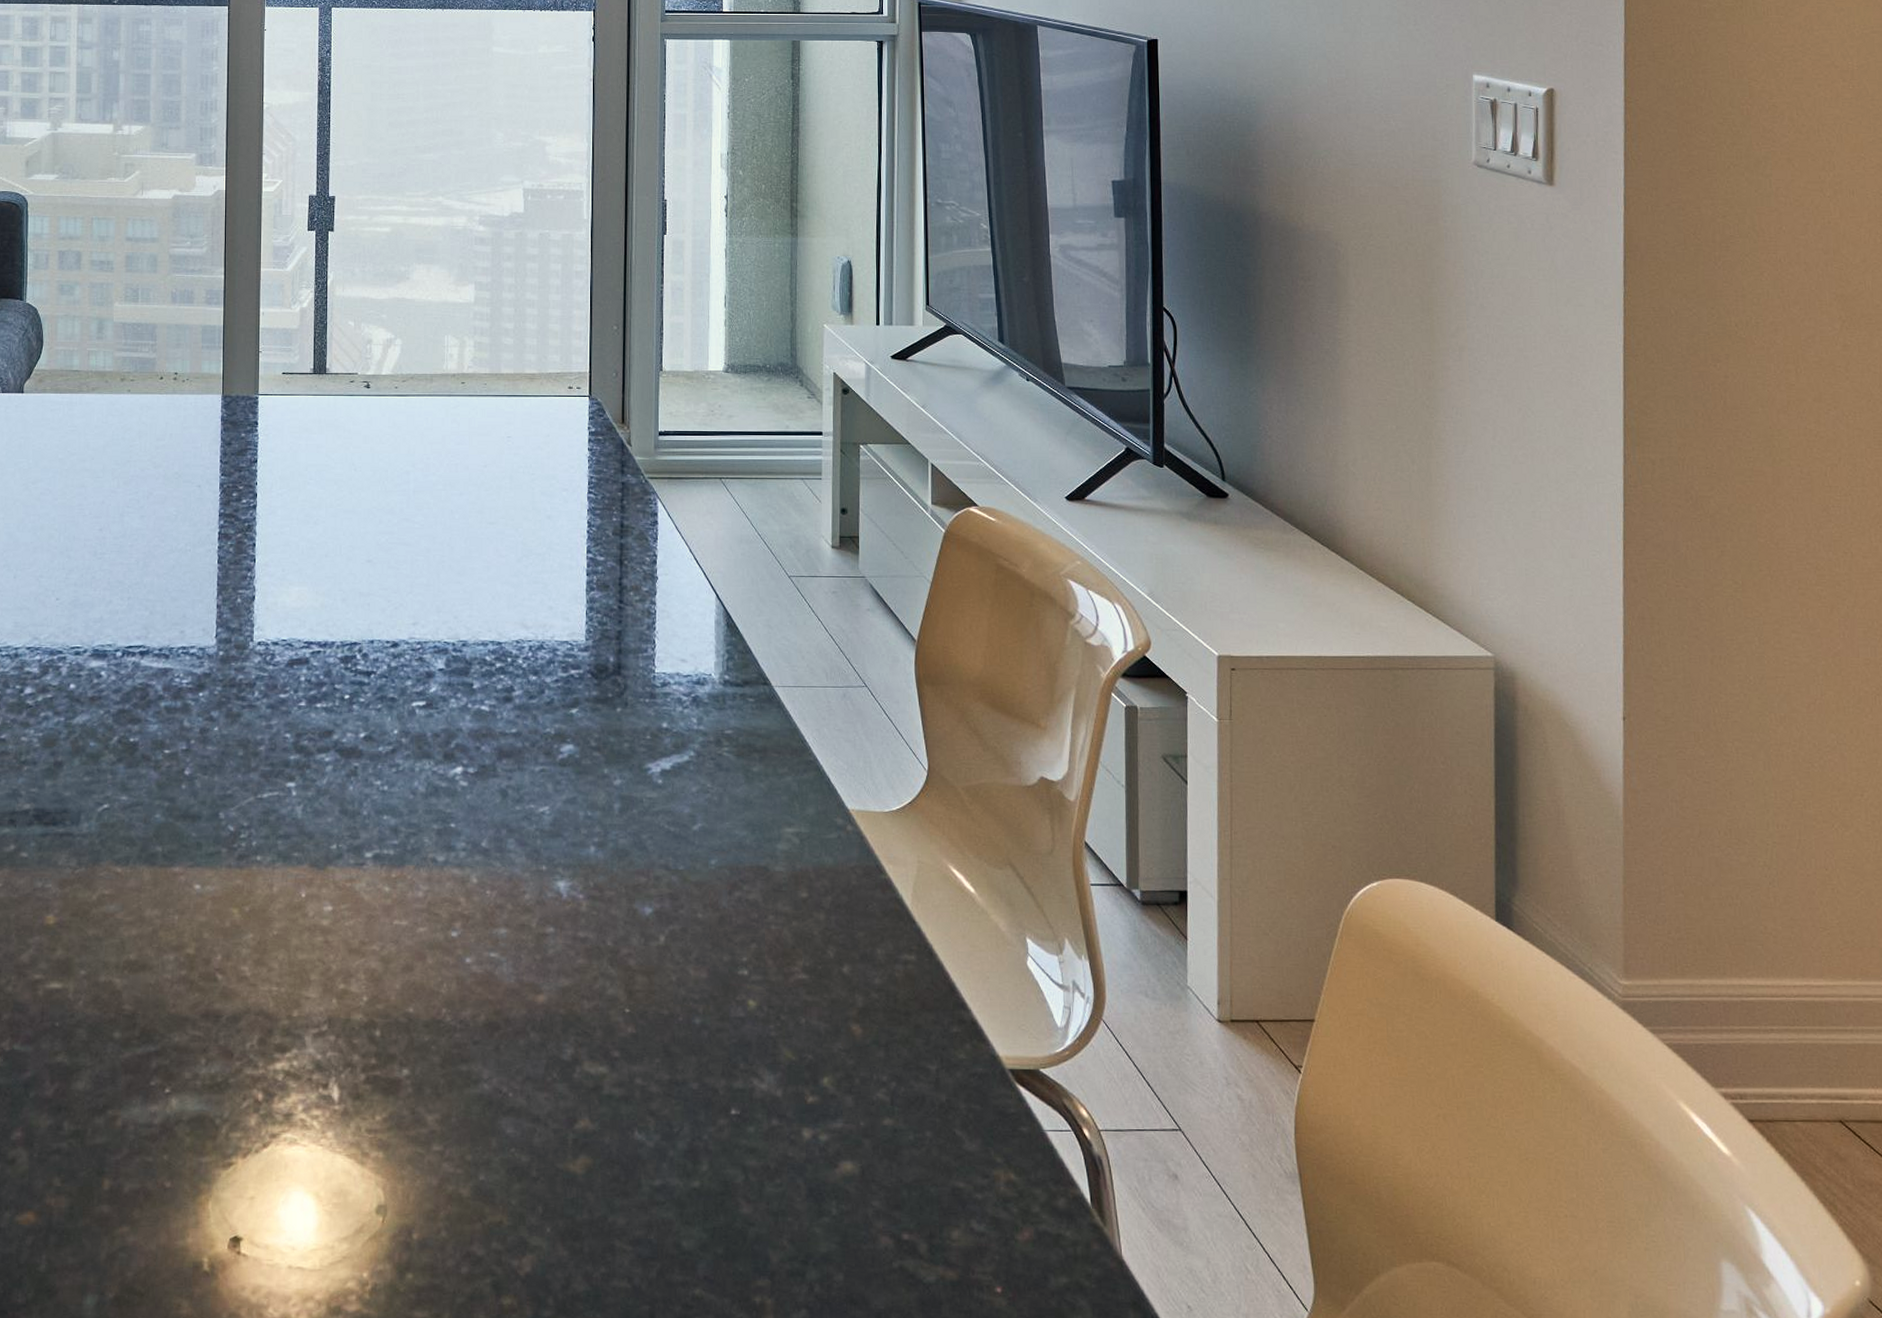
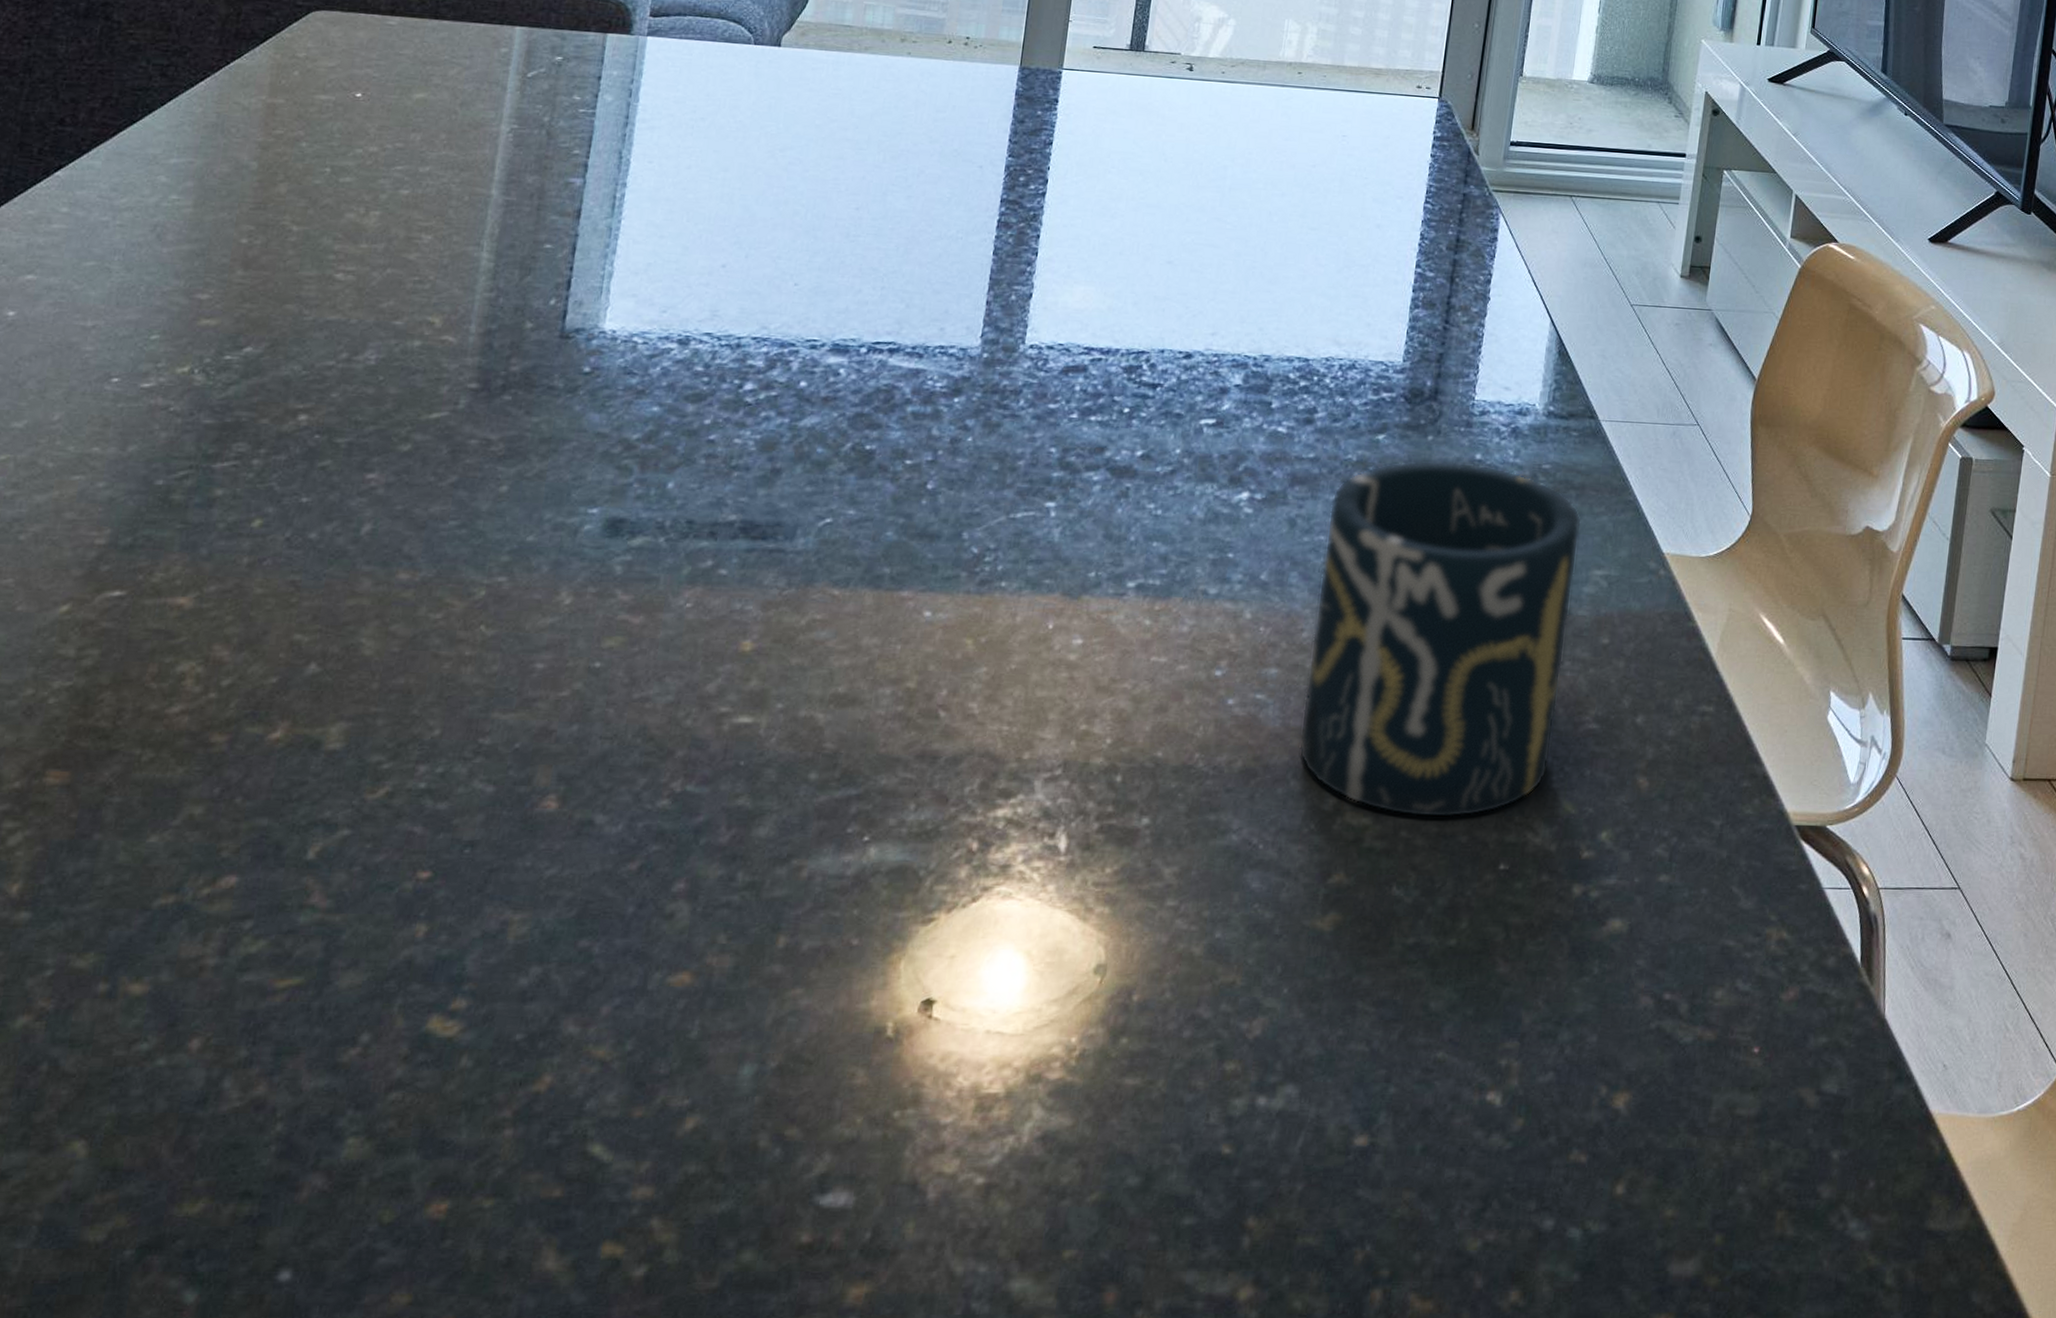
cup: none [533,731,768,1066] -> present [1298,460,1582,818]

